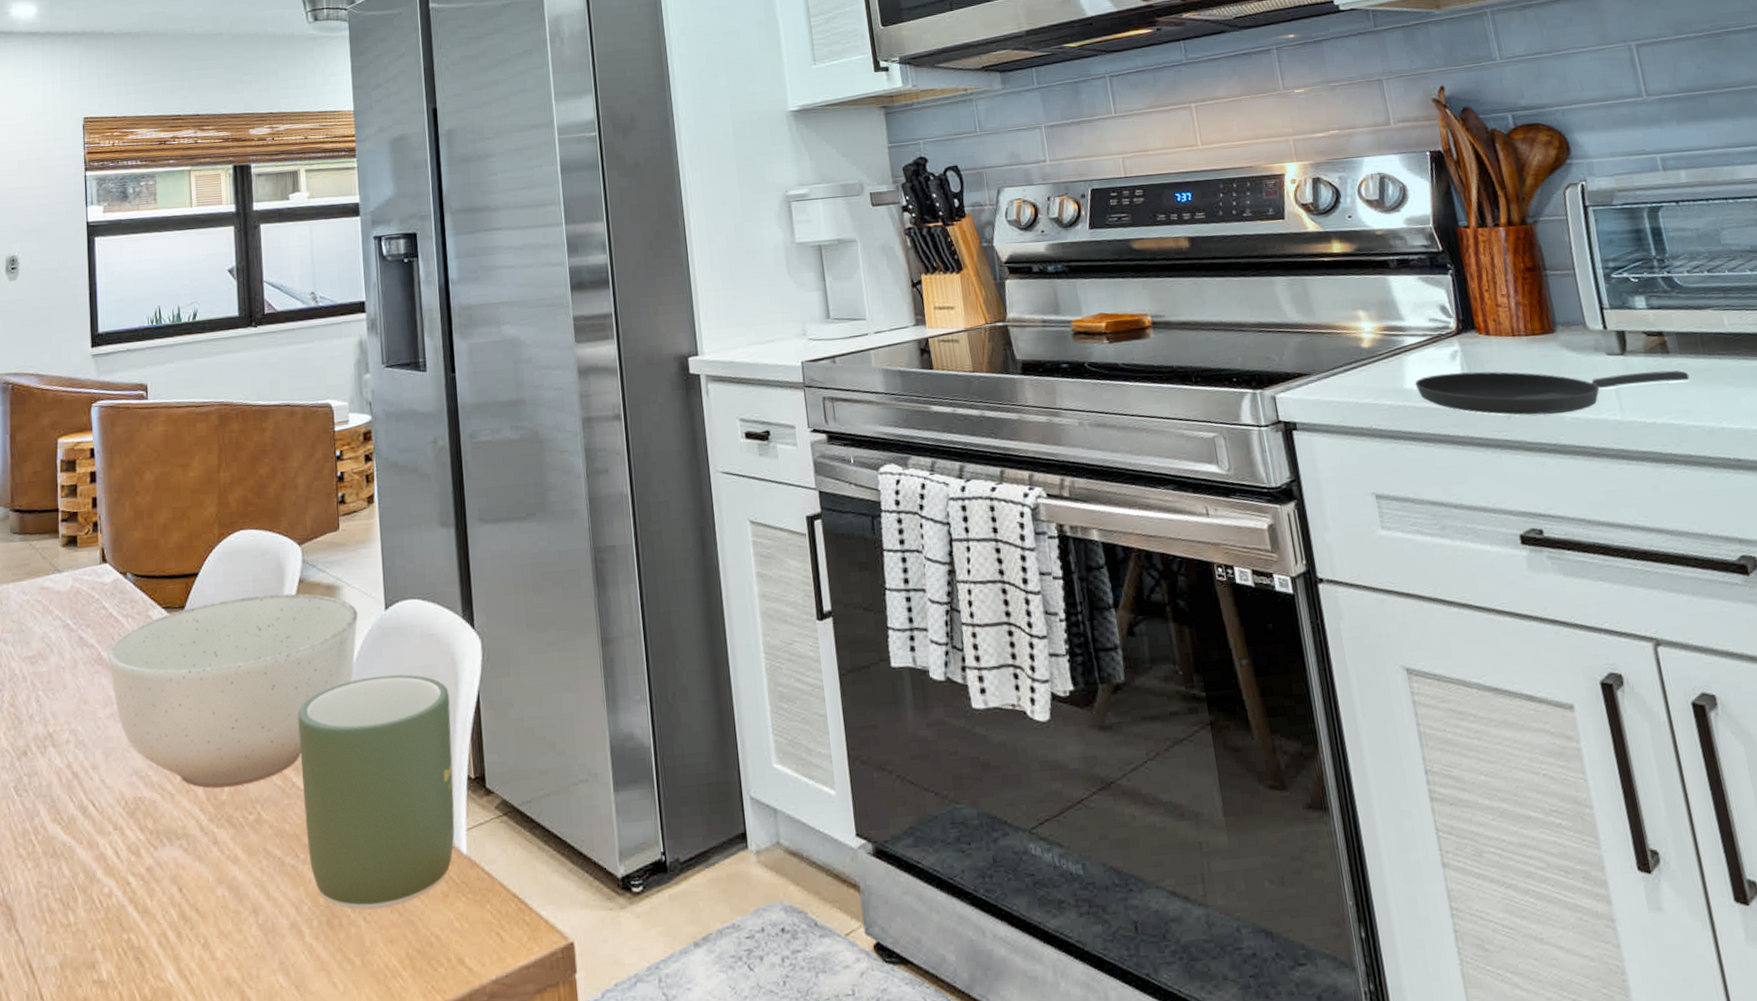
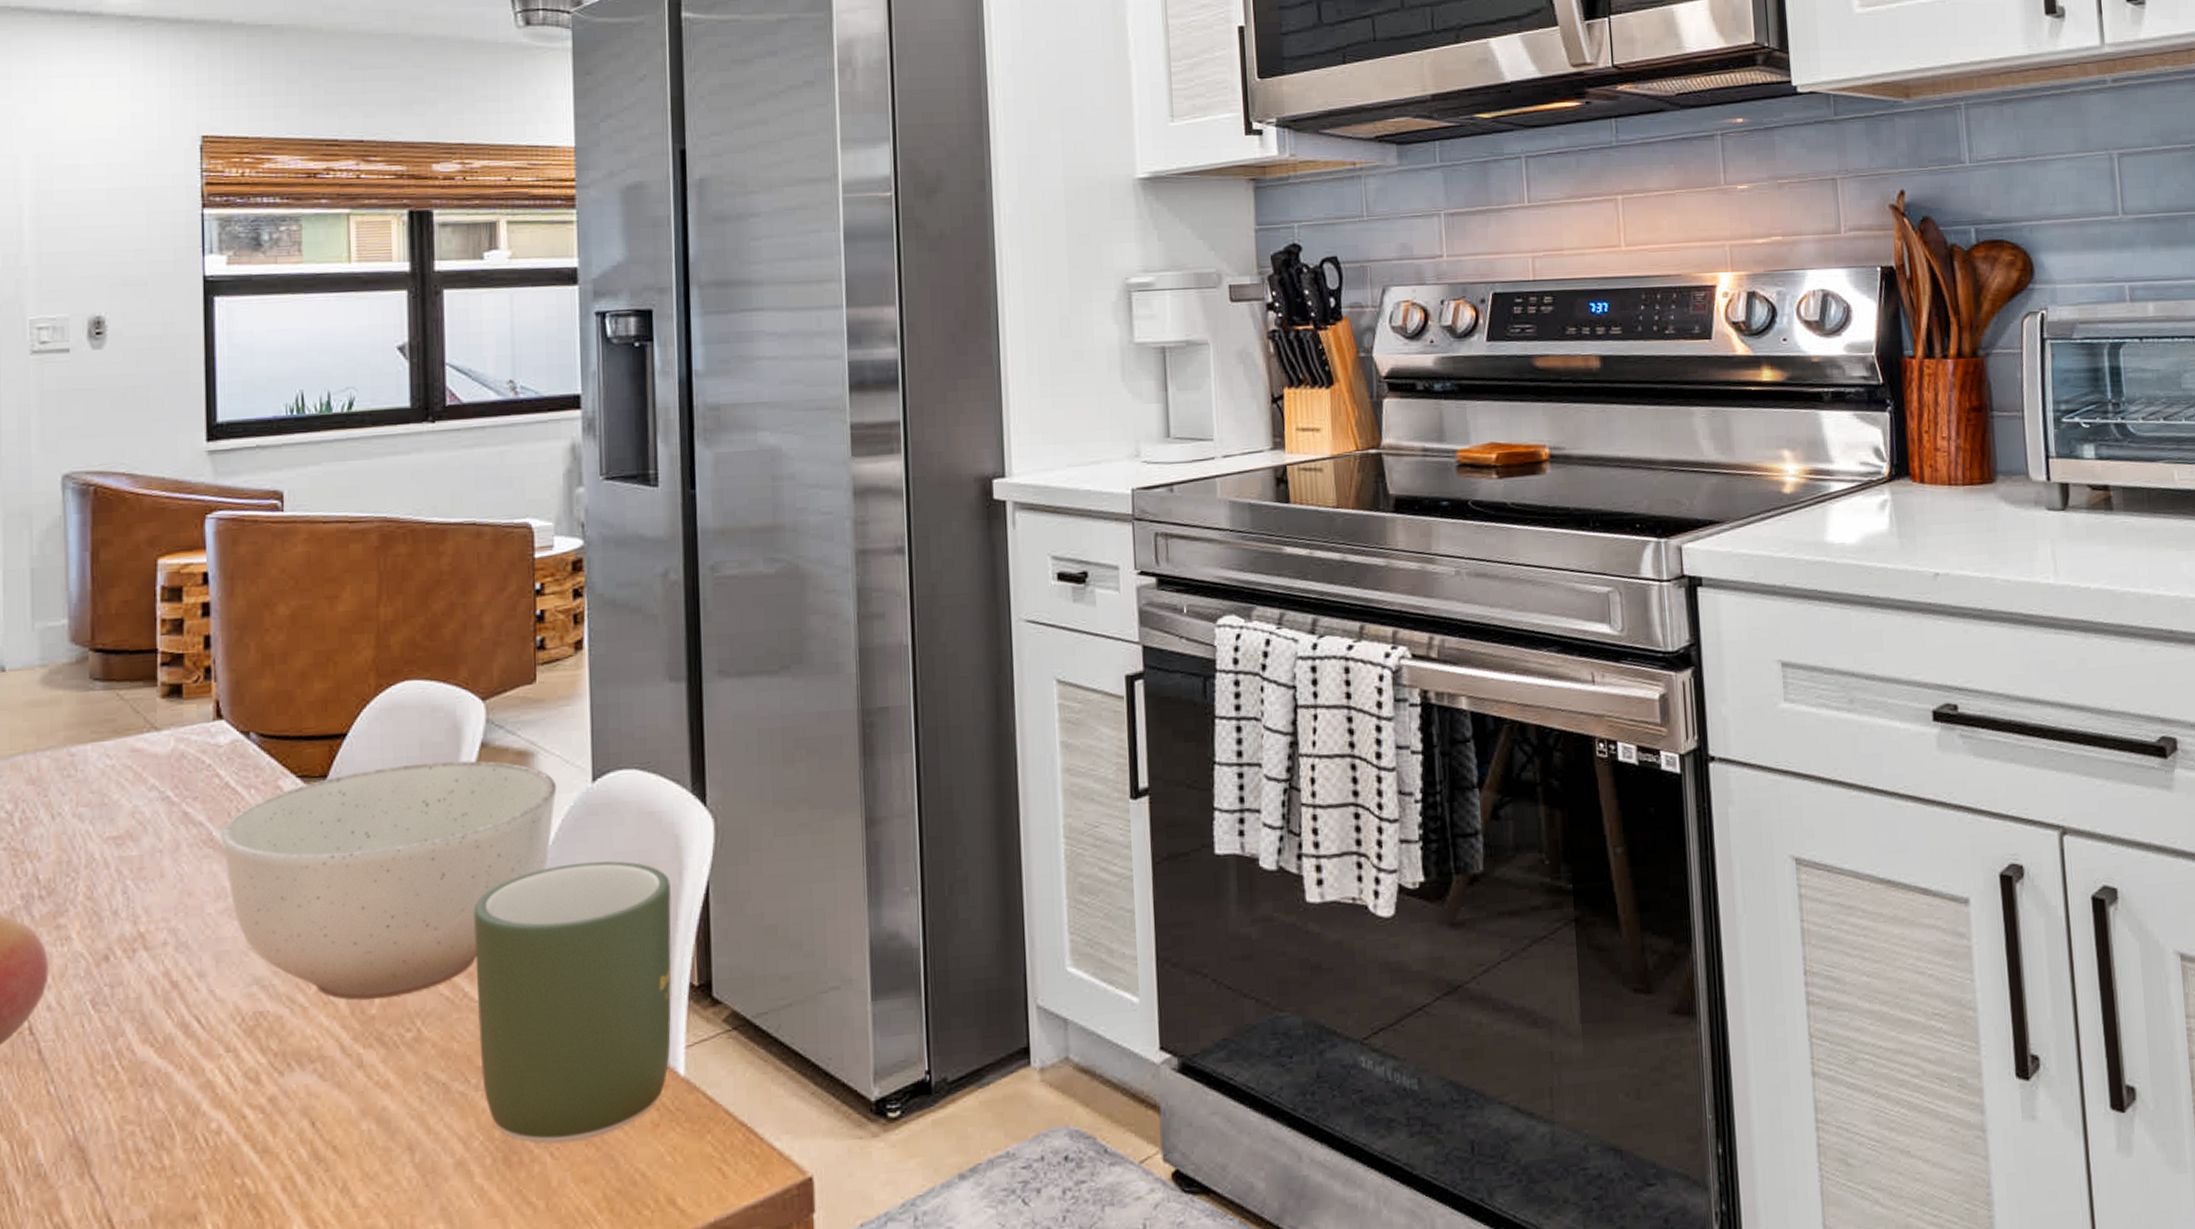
frying pan: present [1414,370,1690,415] -> none [1837,524,2131,576]

